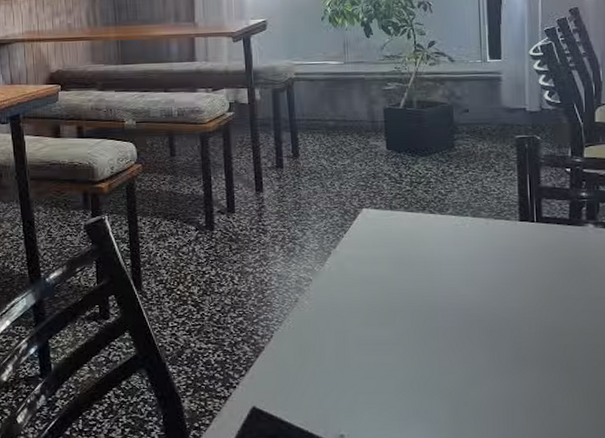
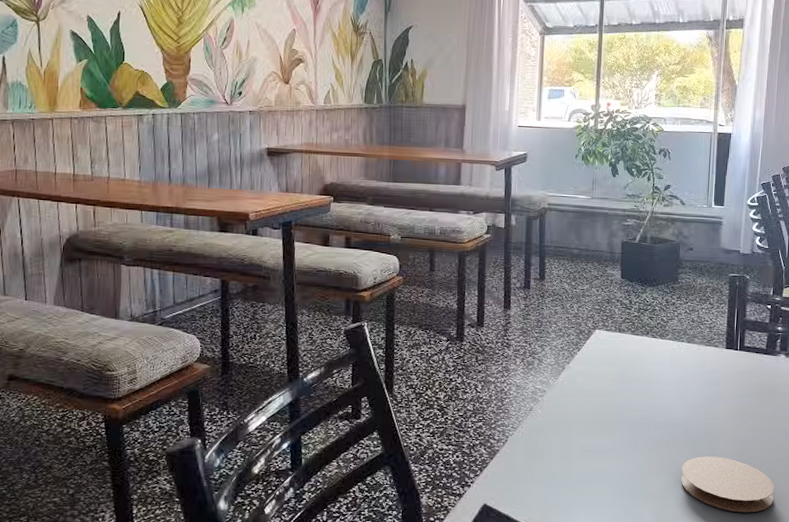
coaster: none [479,345,596,409] -> present [681,456,774,513]

